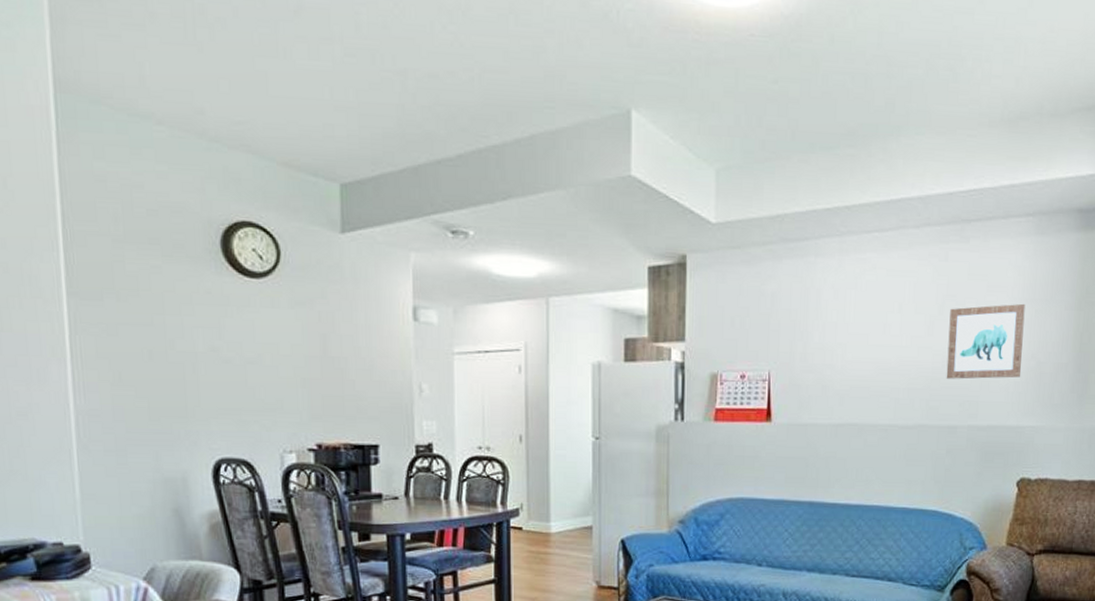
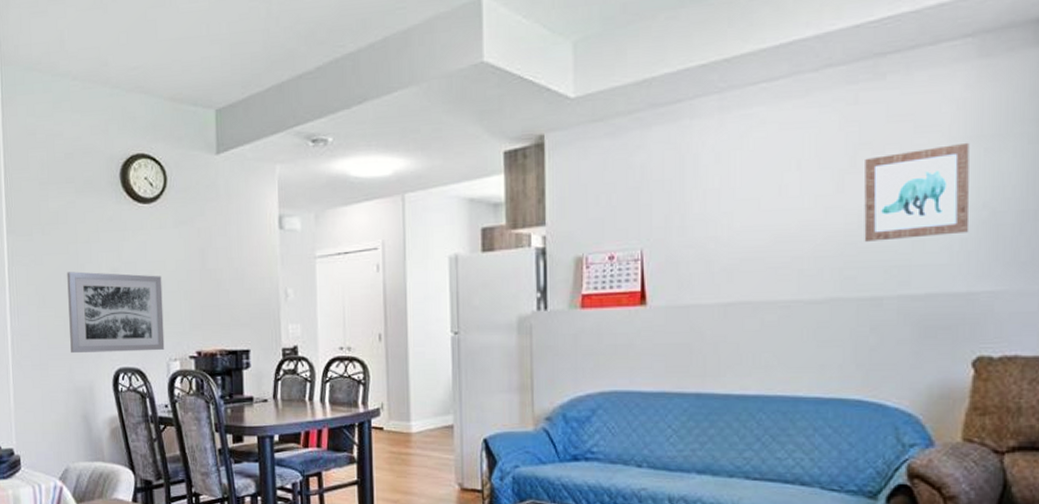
wall art: none [151,347,278,441] -> present [67,271,165,354]

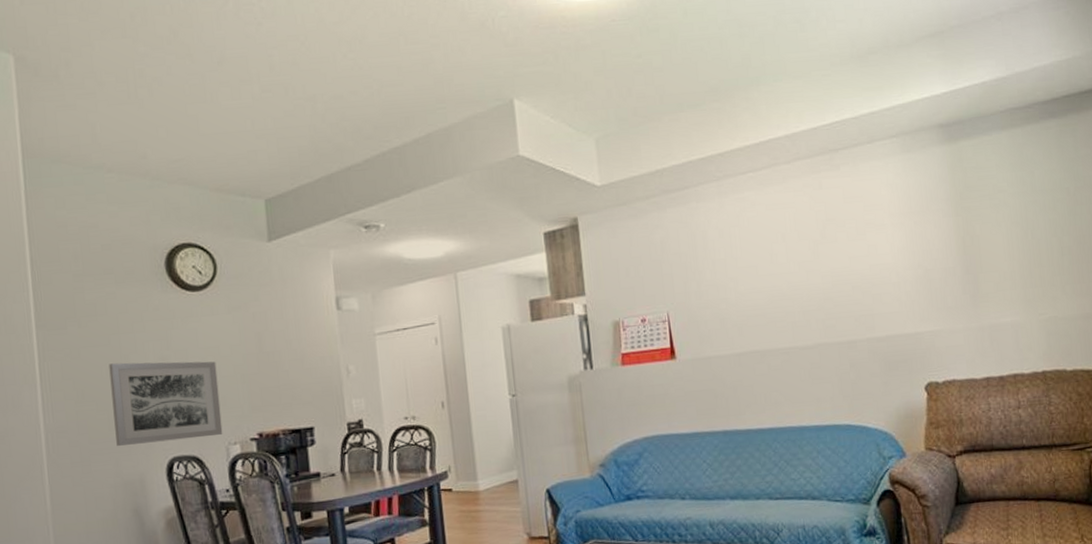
wall art: present [864,142,970,242] -> none [832,217,911,297]

